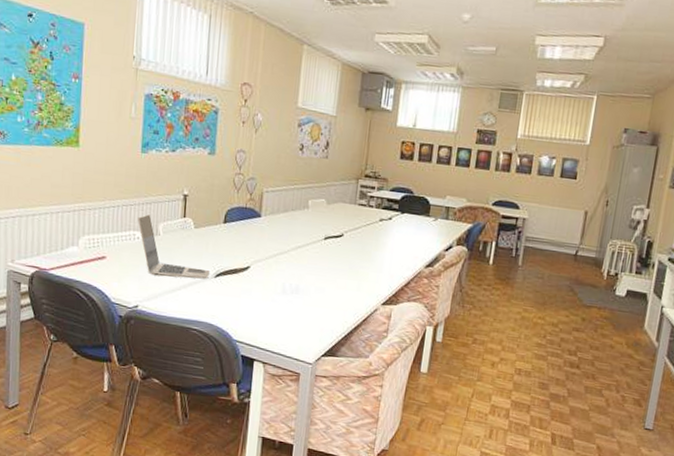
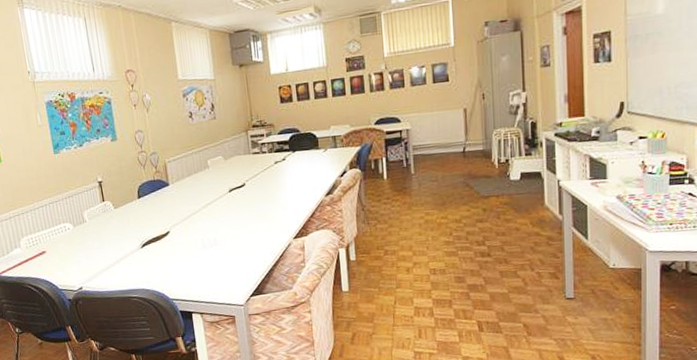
laptop: present [137,214,209,279] -> none [64,206,136,258]

